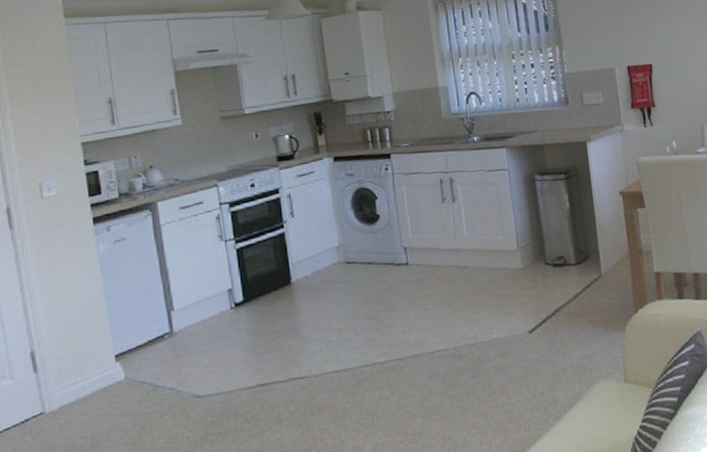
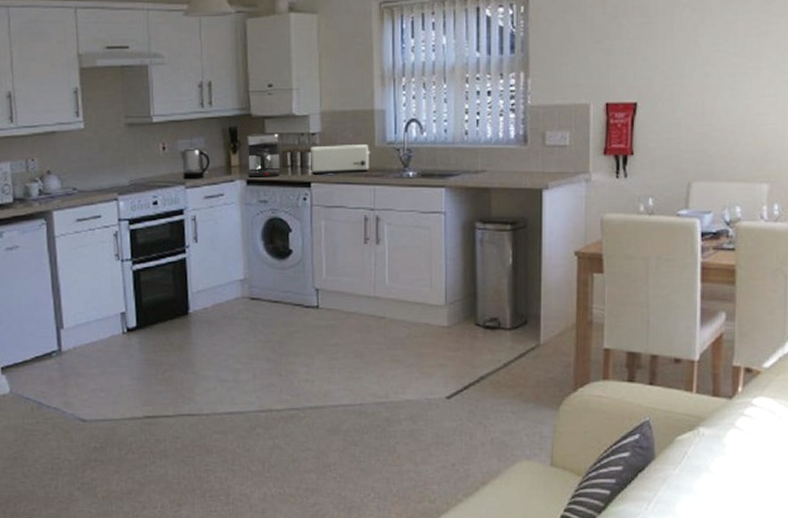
coffee maker: none [330,113,363,155] -> present [247,132,281,177]
toaster: none [387,117,439,147] -> present [311,145,371,175]

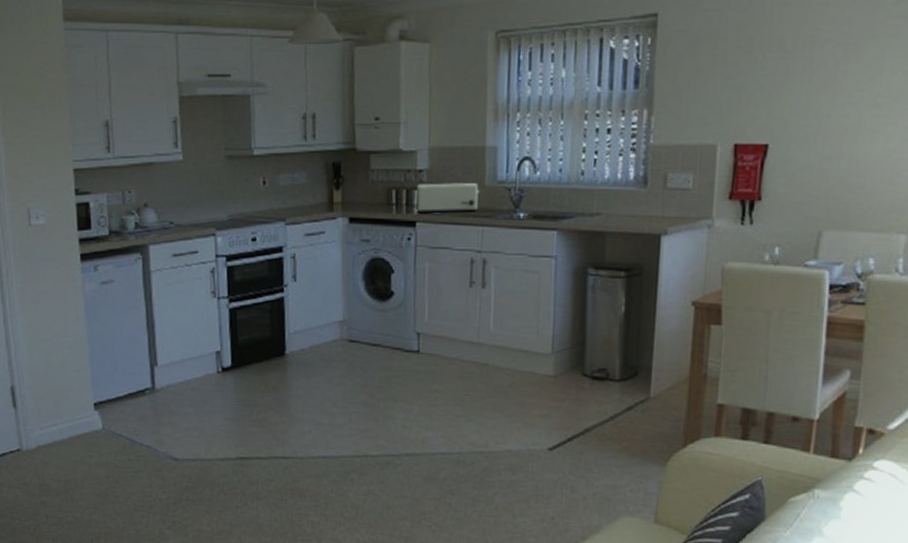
kettle: present [181,147,210,179] -> none [282,182,312,215]
coffee maker: present [247,132,281,177] -> none [350,168,386,215]

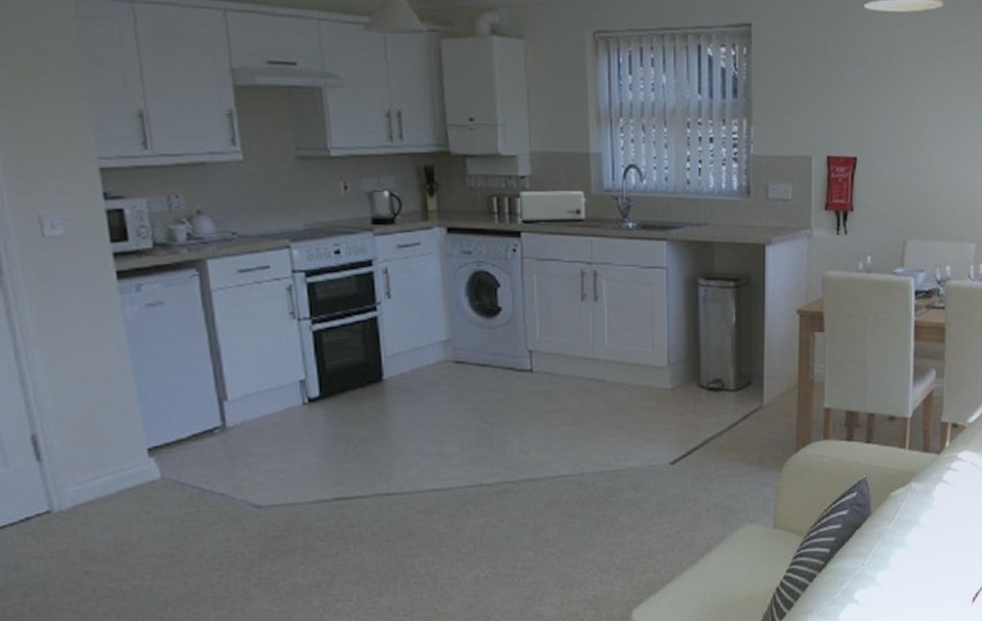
kettle: none [282,182,312,215] -> present [367,187,402,225]

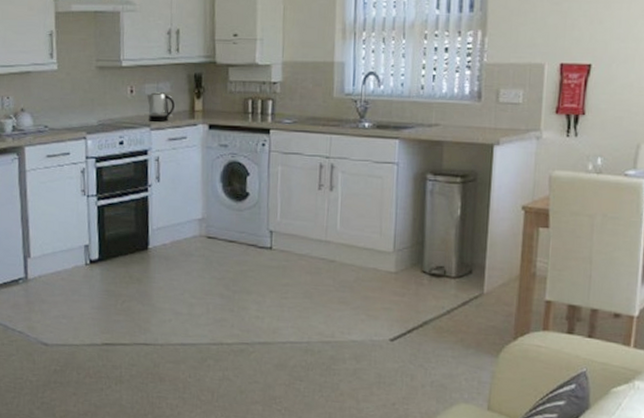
toaster: present [520,190,586,223] -> none [270,94,329,122]

